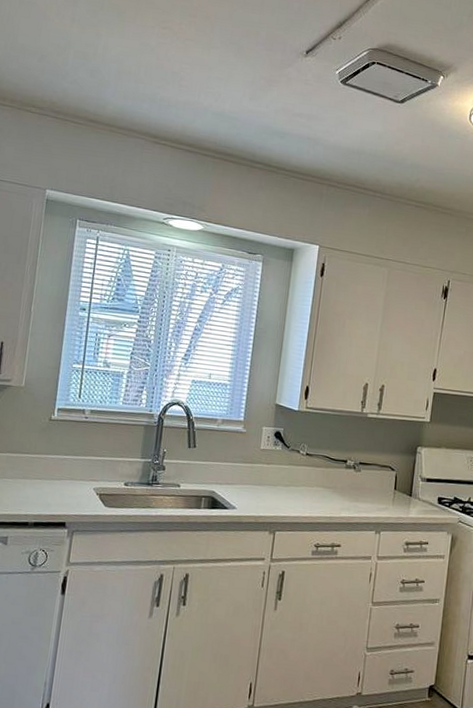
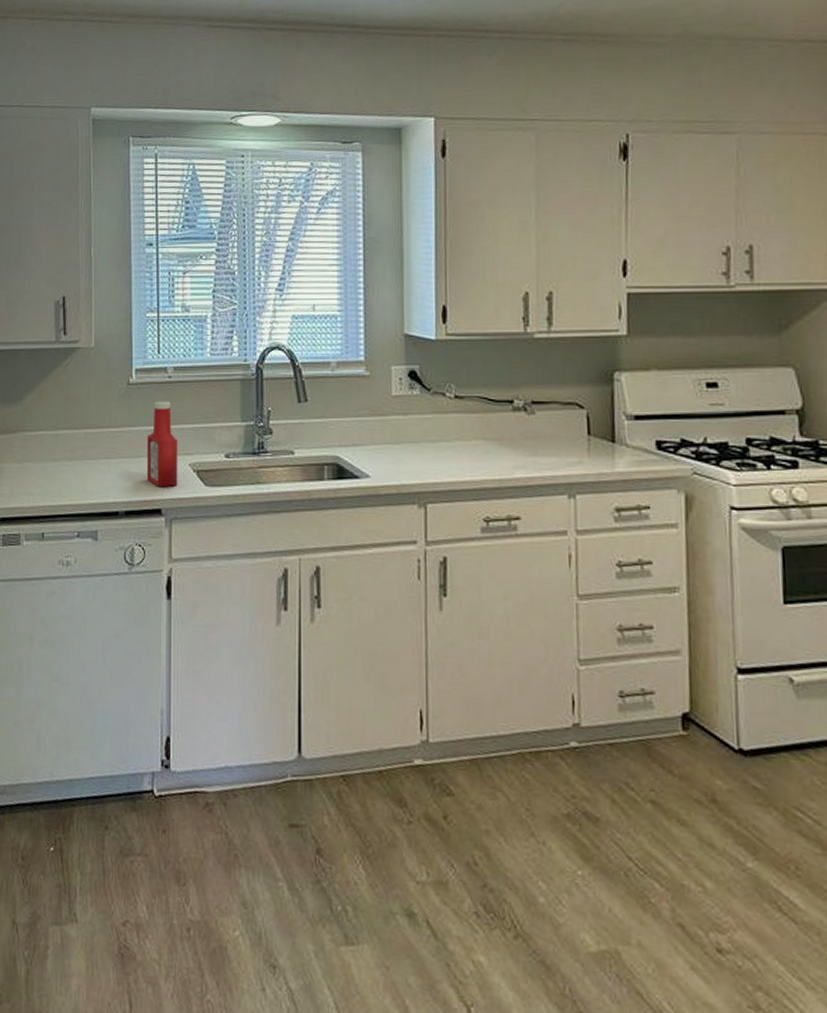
ketchup bottle: none [56,436,87,506] -> present [146,401,178,488]

